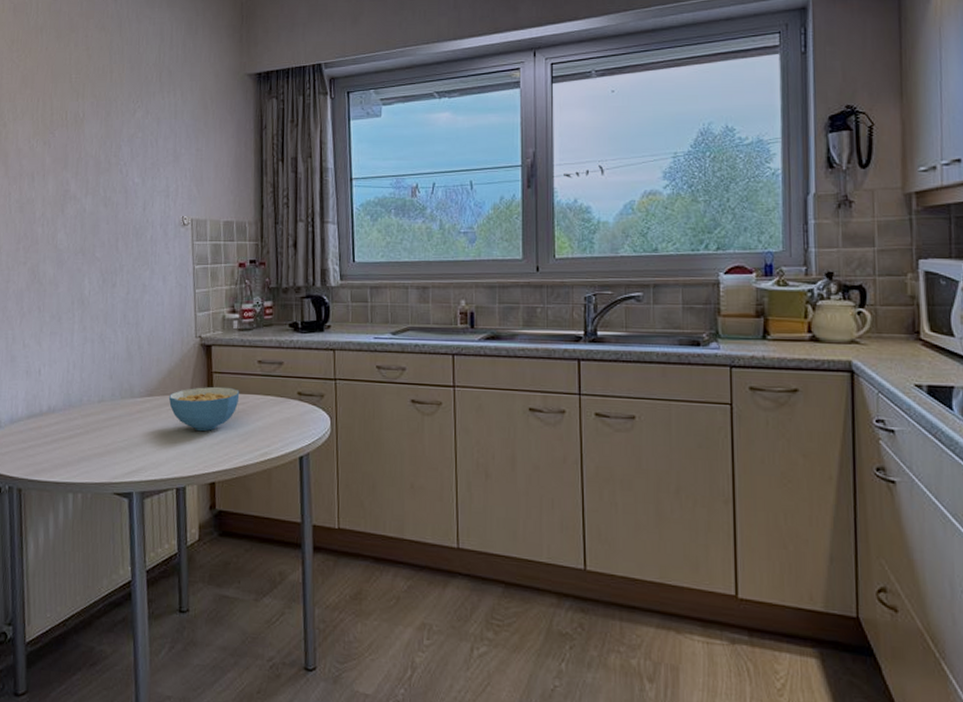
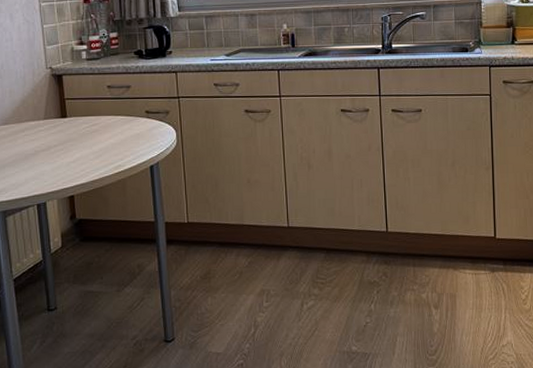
cereal bowl: present [168,386,240,431] -> none [23,111,92,152]

